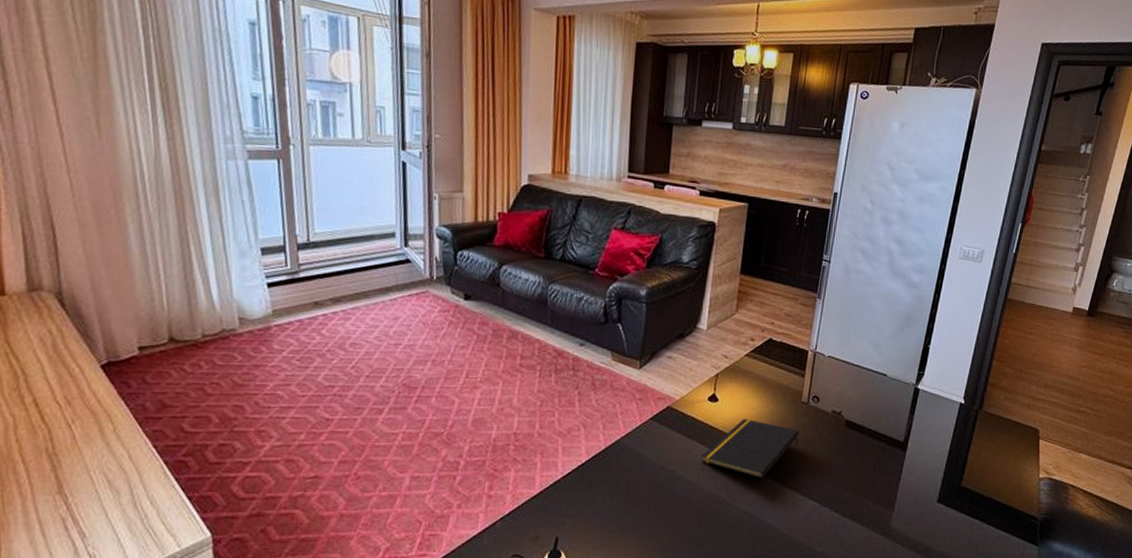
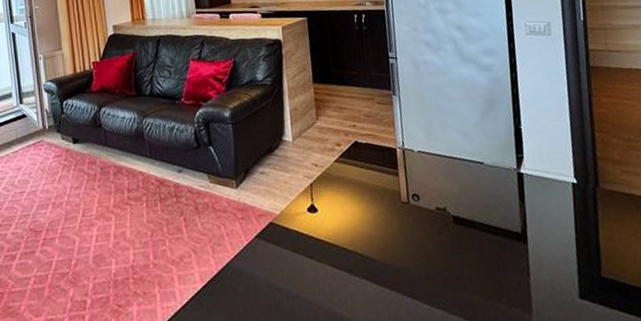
notepad: present [701,418,800,479] -> none [312,226,408,290]

